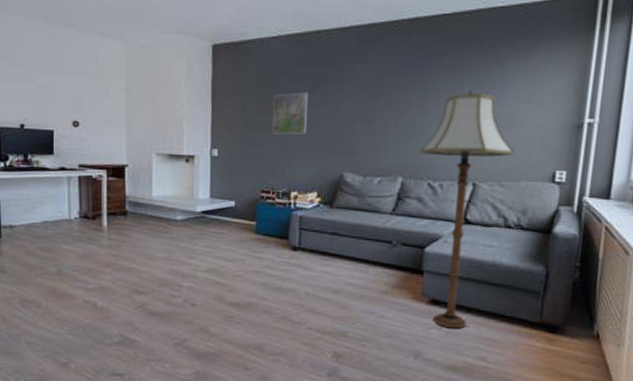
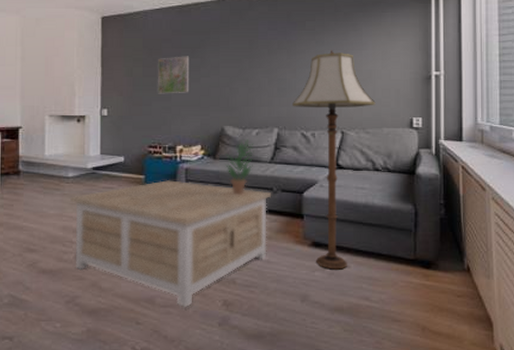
coffee table: none [178,228,391,357] -> present [69,180,272,308]
potted plant: none [342,188,375,247] -> present [225,139,254,195]

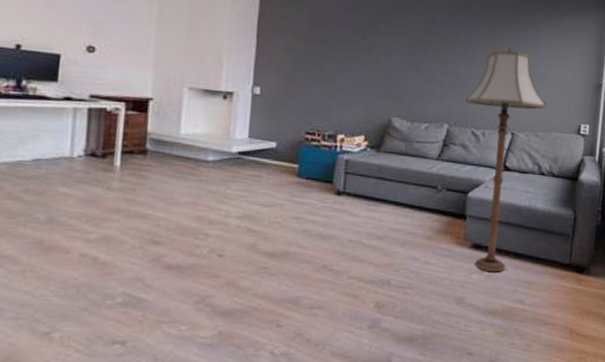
coffee table: present [69,180,272,308] -> none [207,171,436,310]
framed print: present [158,56,190,94] -> none [321,36,360,78]
potted plant: present [225,139,254,195] -> none [389,133,422,192]

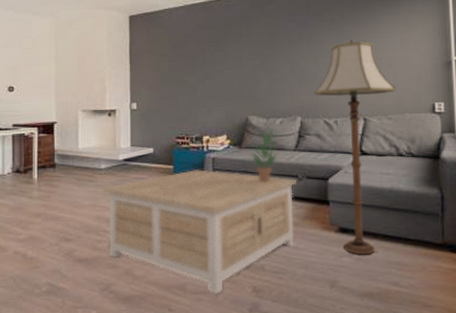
coffee table: none [207,171,436,310] -> present [102,170,298,295]
potted plant: none [389,133,422,192] -> present [251,128,279,183]

